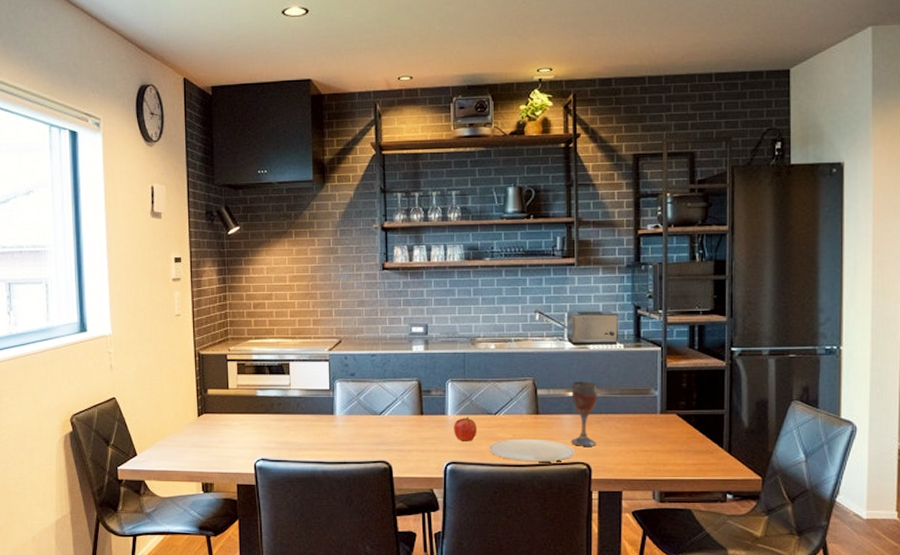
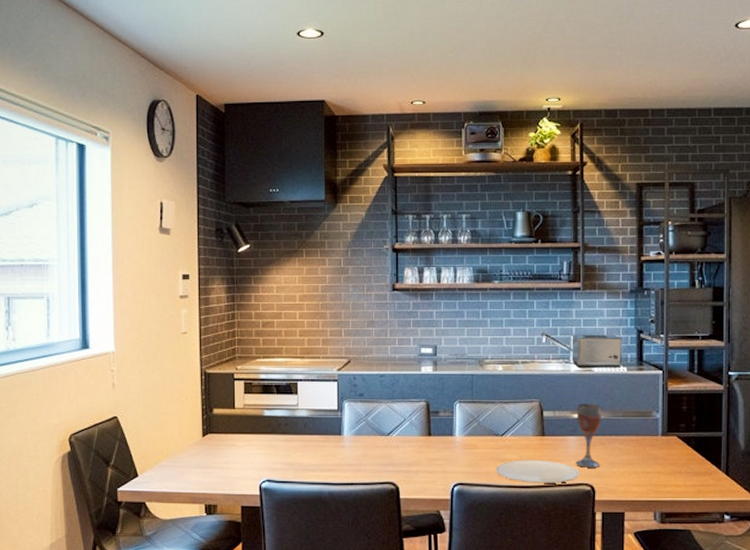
fruit: present [454,417,477,442] -> none [461,438,484,463]

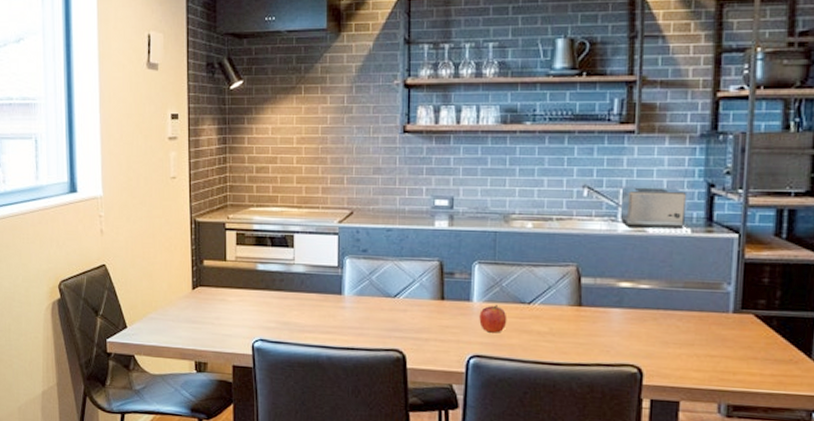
fruit: none [461,438,484,463] -> present [479,305,507,333]
plate: present [496,460,580,484] -> none [520,332,625,363]
cup: present [575,403,603,468] -> none [619,270,657,347]

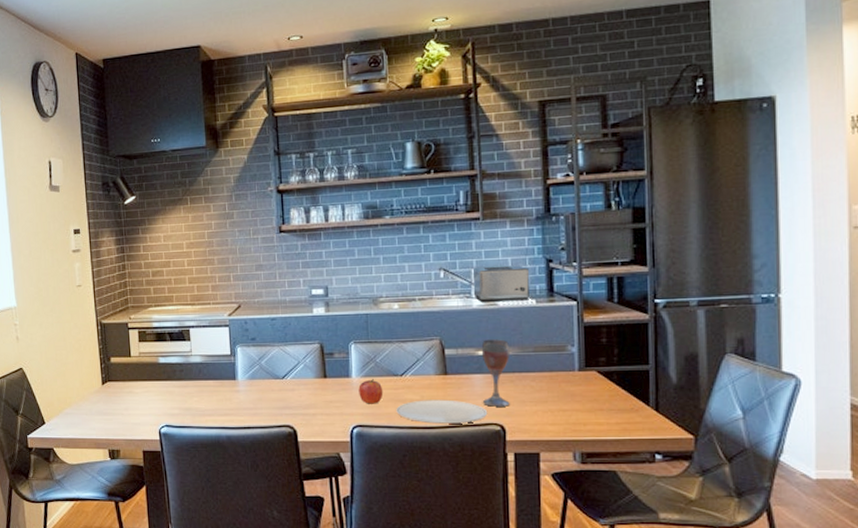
plate: none [520,332,625,363] -> present [396,399,488,425]
cup: none [619,270,657,347] -> present [481,339,510,407]

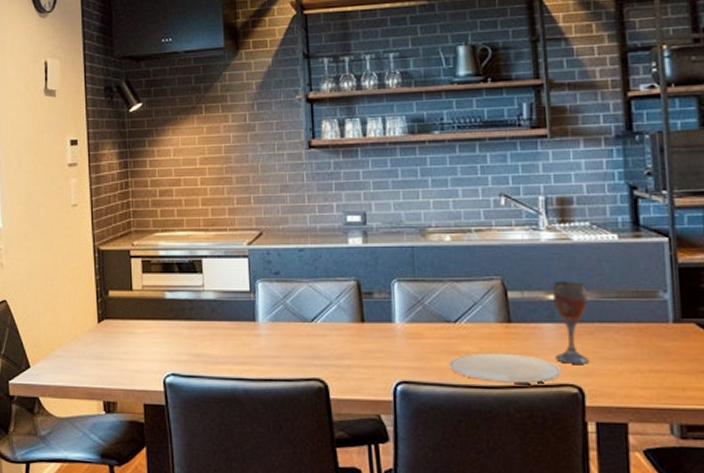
fruit: present [358,379,384,404] -> none [403,325,434,356]
toaster: present [472,265,530,303] -> none [539,192,610,237]

